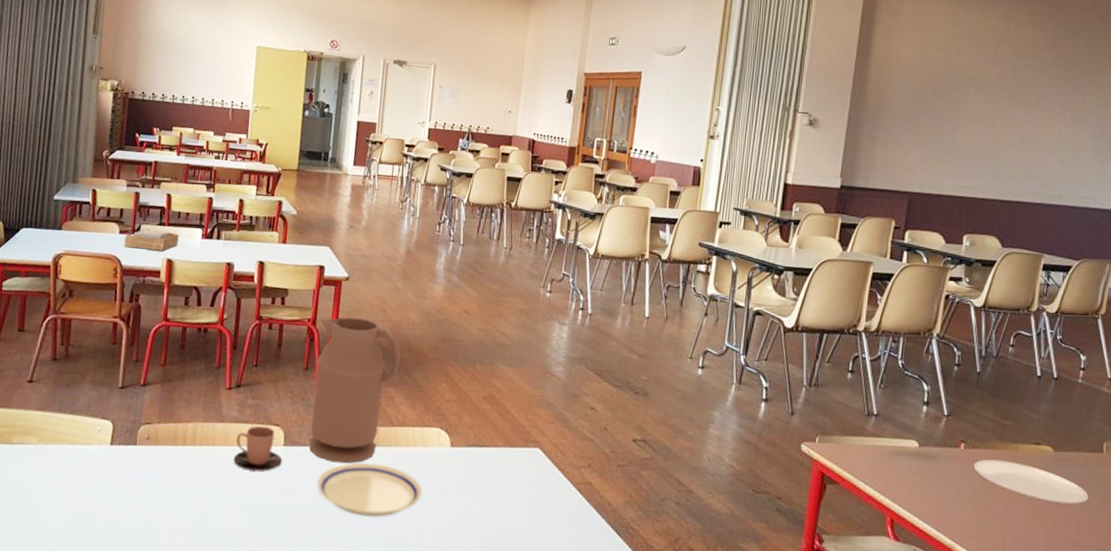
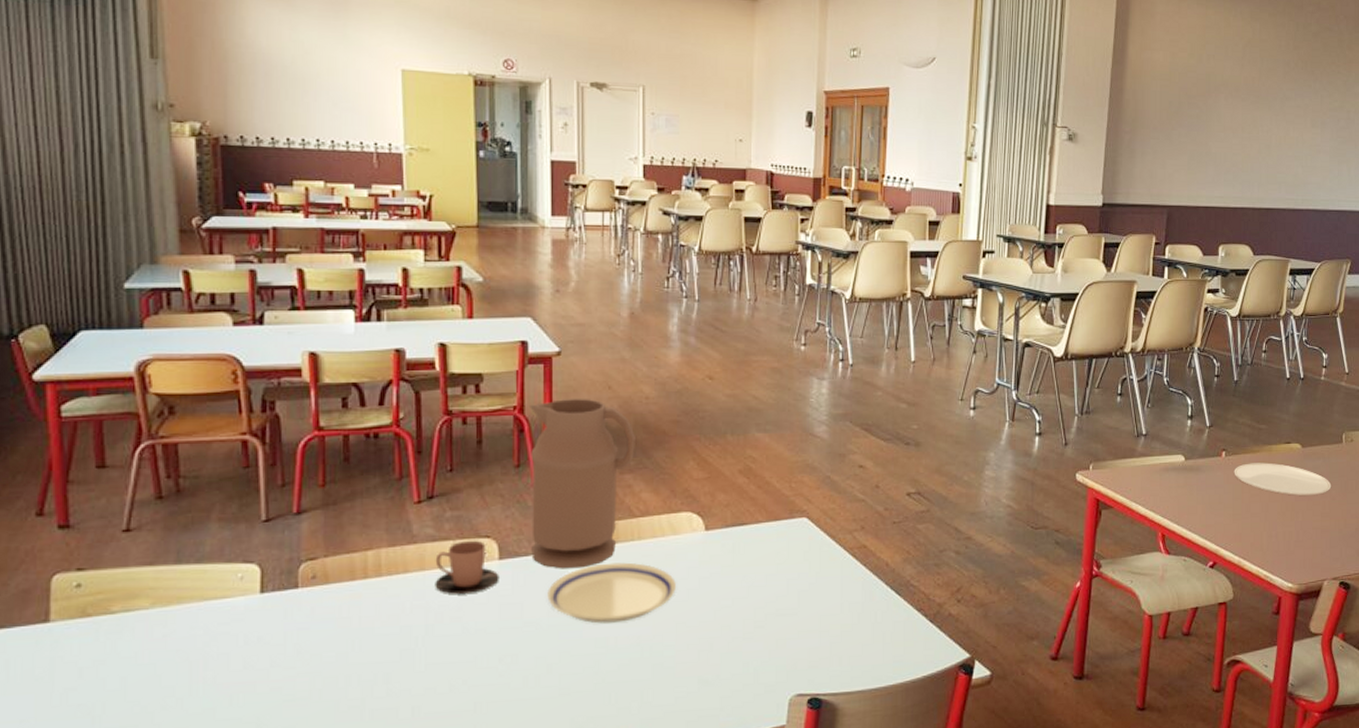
napkin holder: present [124,229,179,251] -> none [243,316,323,343]

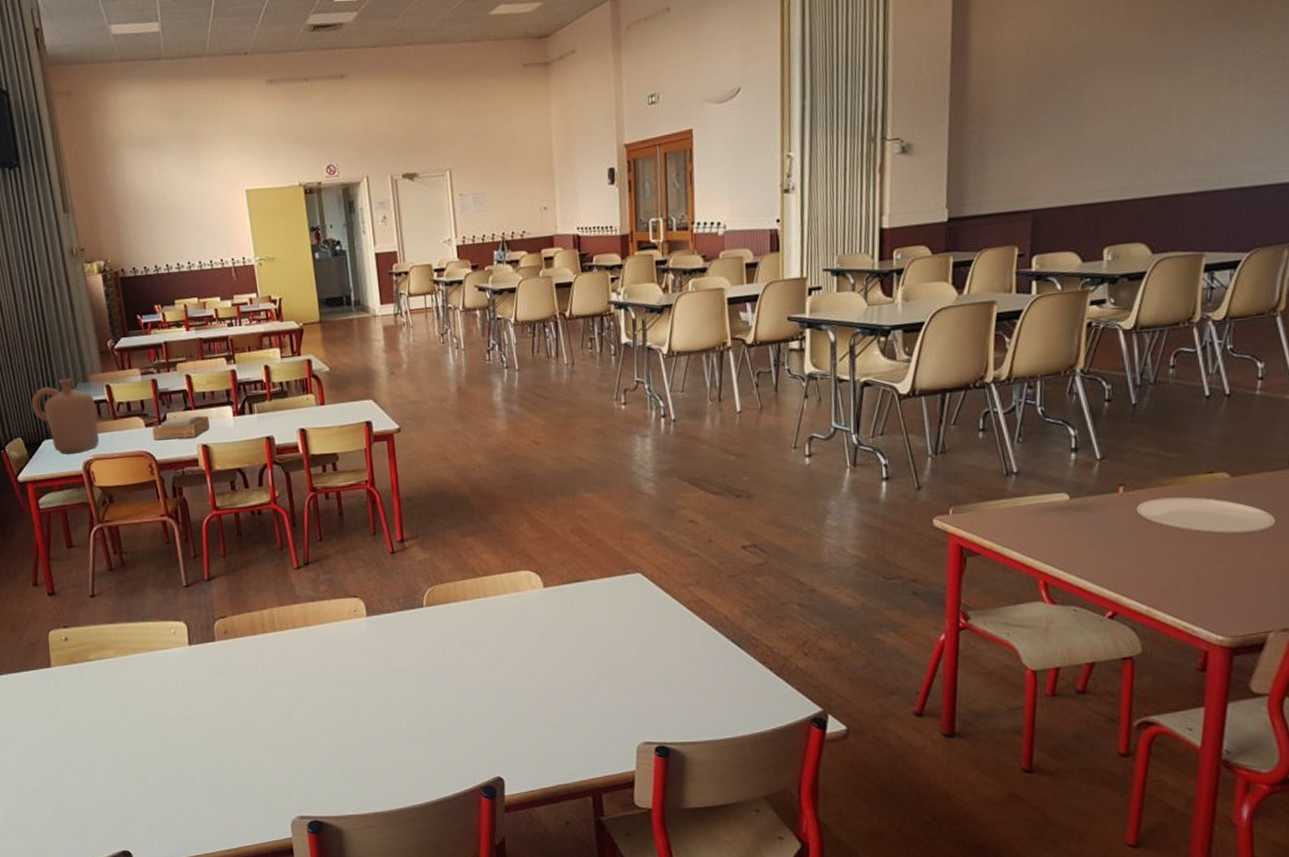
water jug: none [68,256,165,351] -> present [31,378,100,454]
napkin holder: none [243,316,323,343] -> present [152,415,210,441]
cup: present [435,540,499,595] -> none [316,599,369,647]
water jug: present [530,398,635,569] -> none [379,470,473,624]
plate: present [547,562,677,624] -> none [409,618,522,673]

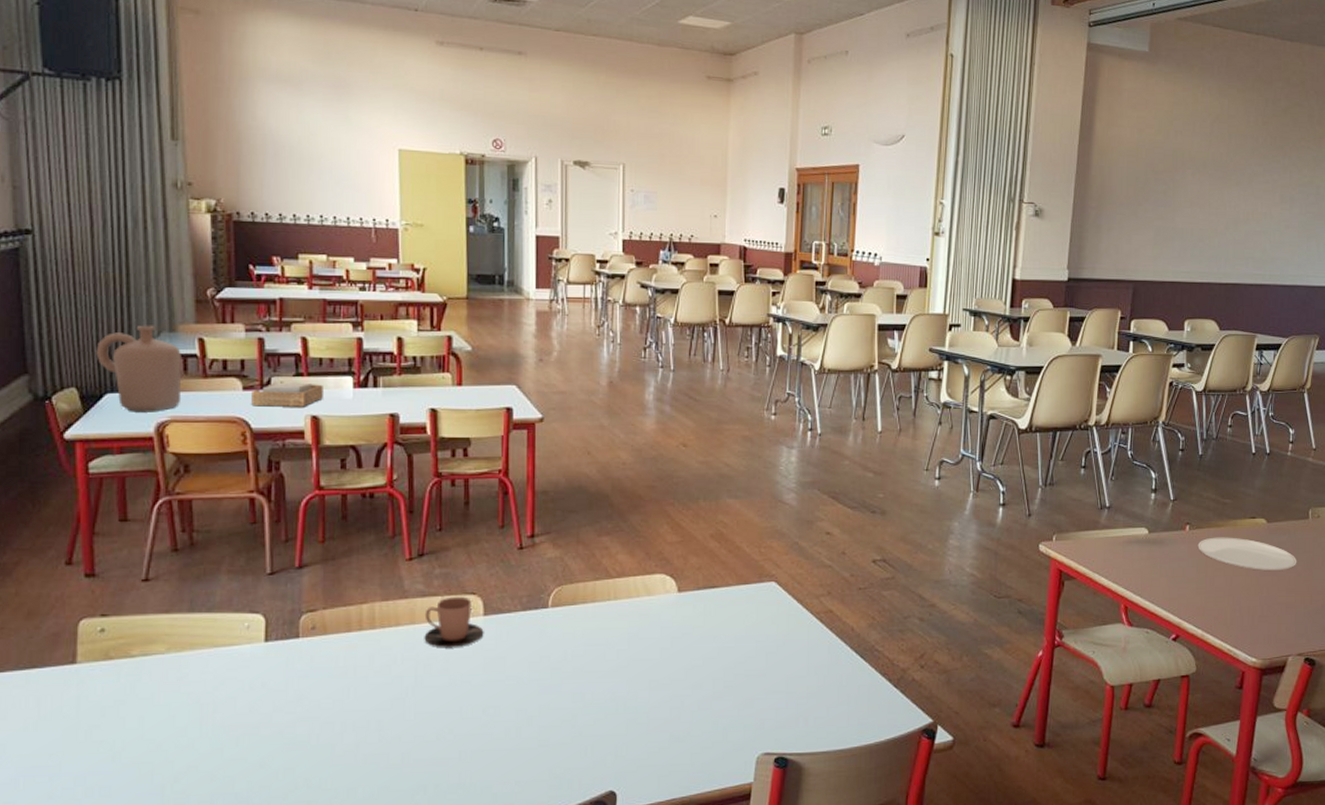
cup: none [316,599,369,647] -> present [424,596,484,648]

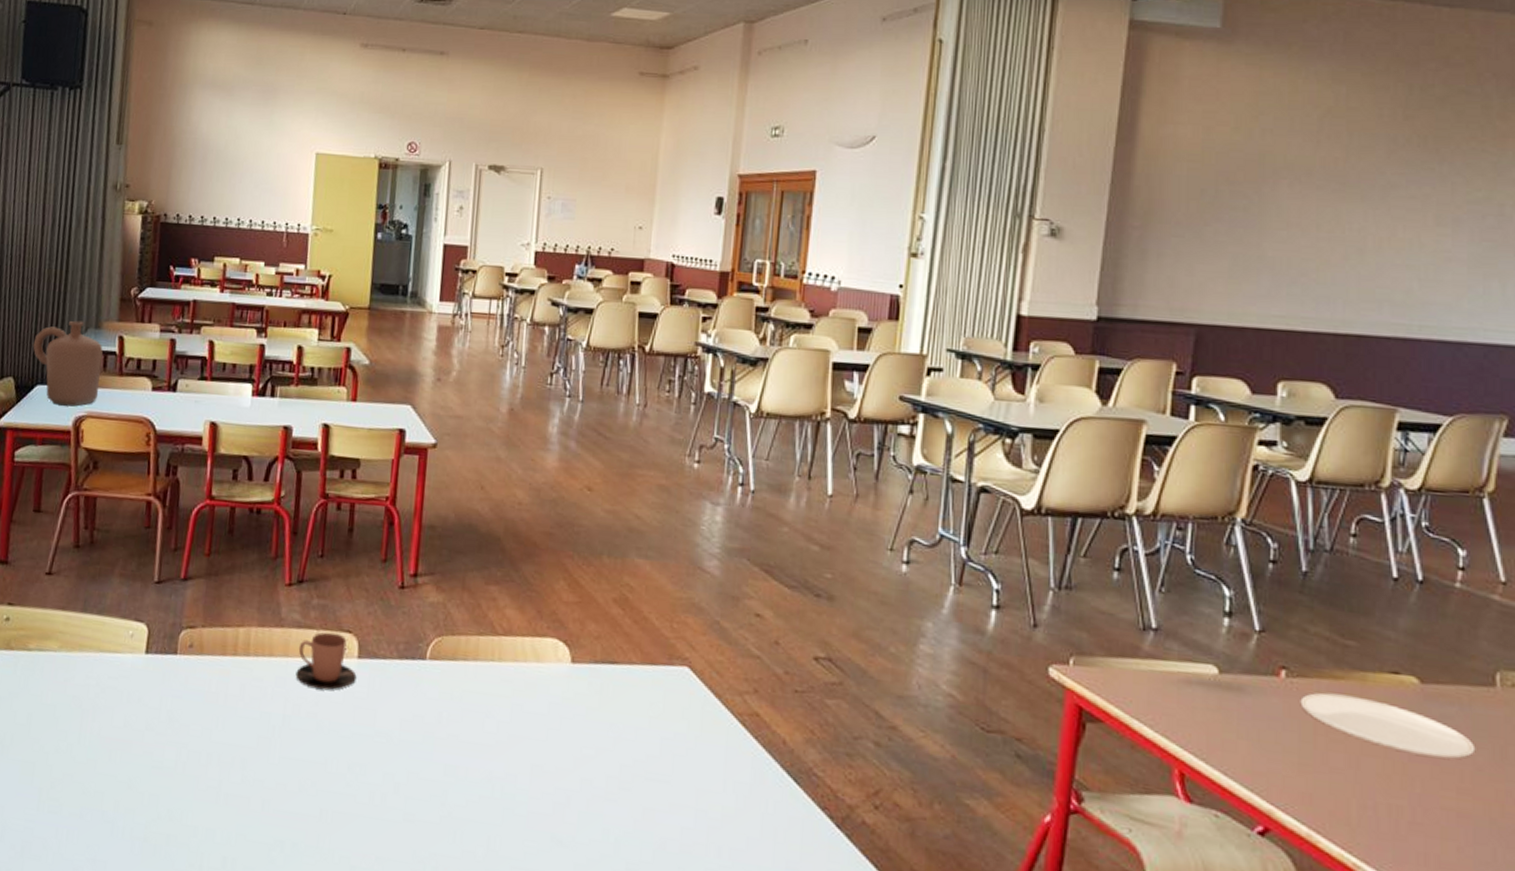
napkin holder: present [251,382,325,407] -> none [158,385,225,412]

